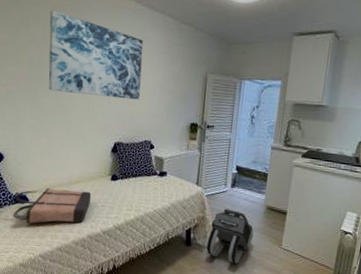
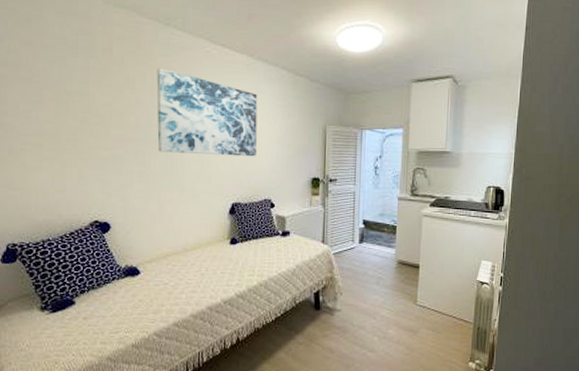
shopping bag: present [15,188,92,225] -> none [125,258,210,299]
backpack: present [206,209,254,265] -> none [337,266,387,327]

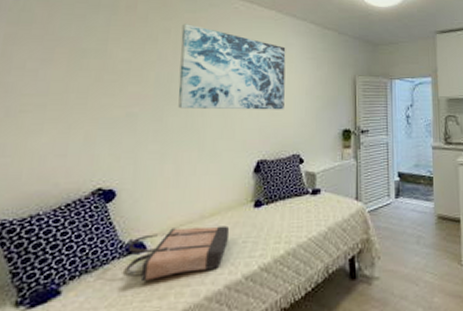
shopping bag: none [125,258,210,299] -> present [126,225,230,282]

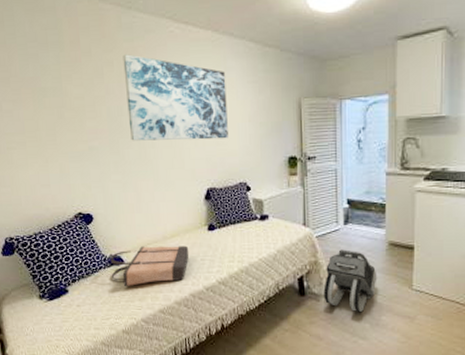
backpack: none [375,224,428,296] -> present [323,249,377,313]

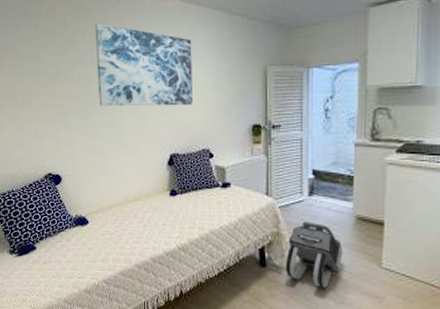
shopping bag: present [110,245,190,287] -> none [75,208,151,248]

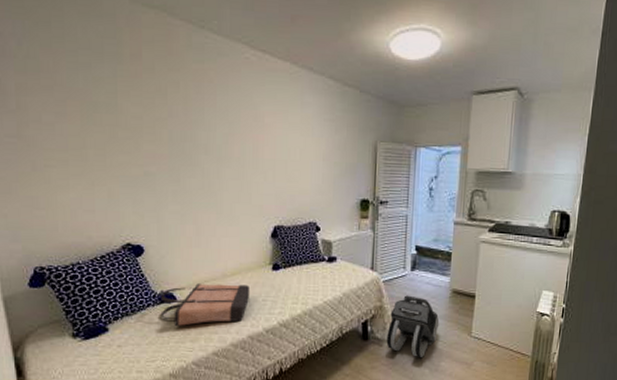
shopping bag: none [75,208,151,248] -> present [160,283,250,327]
wall art: present [95,23,193,106] -> none [191,76,302,176]

